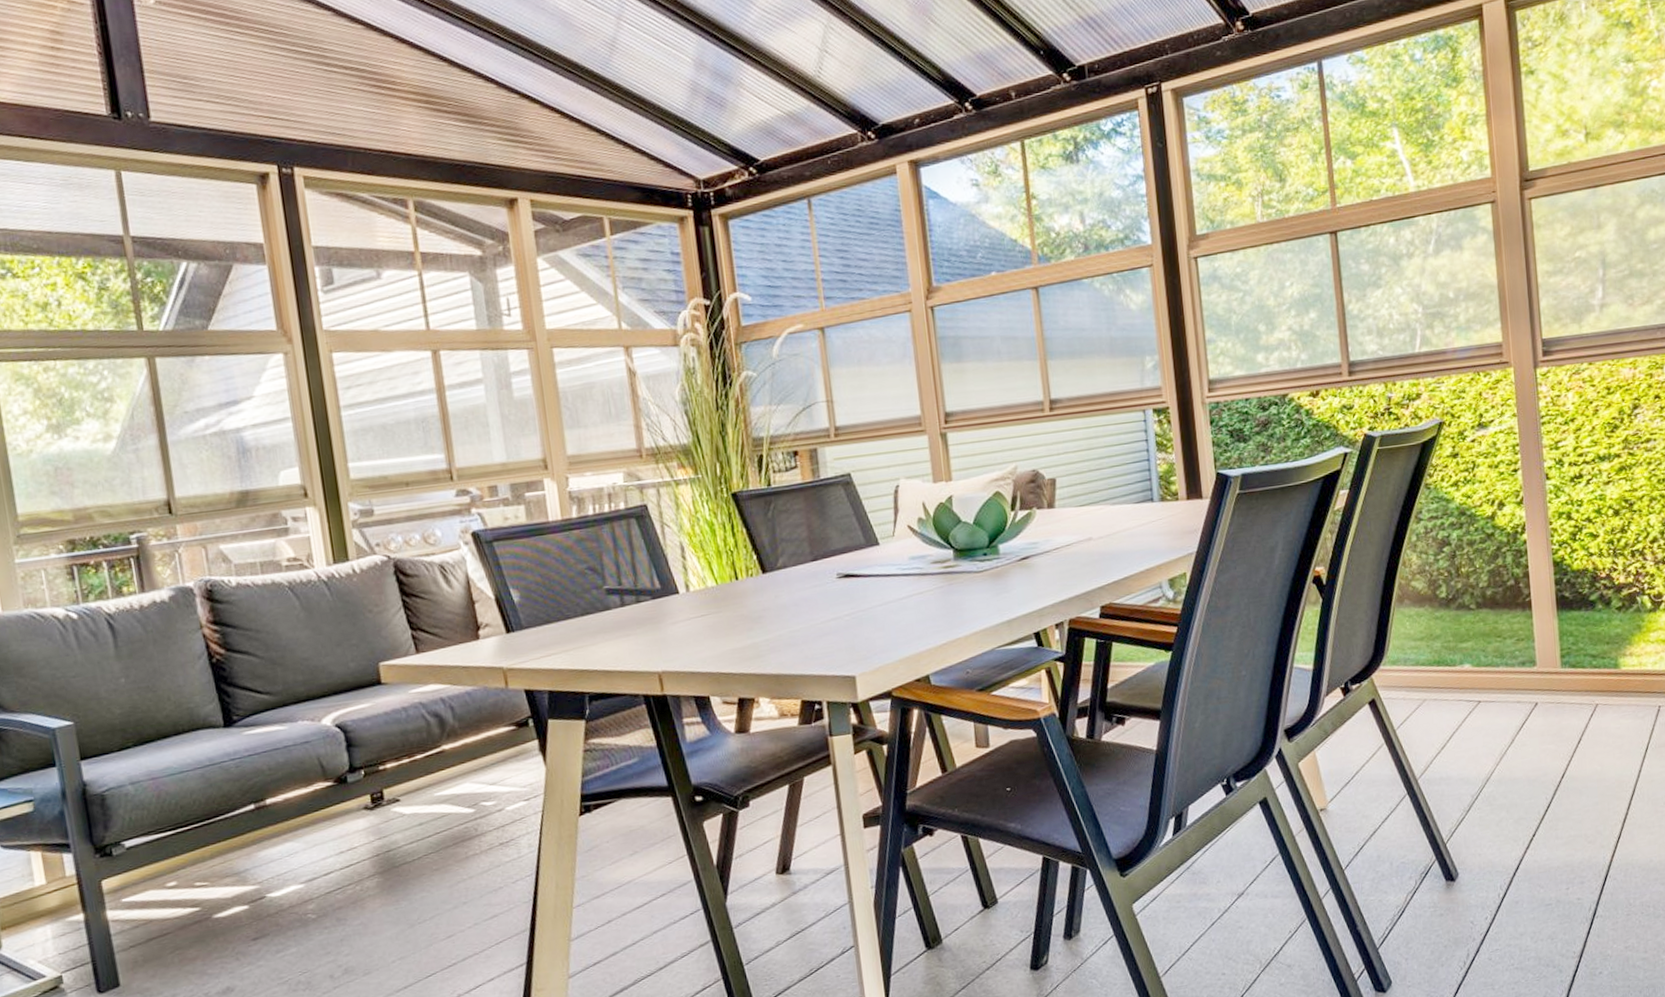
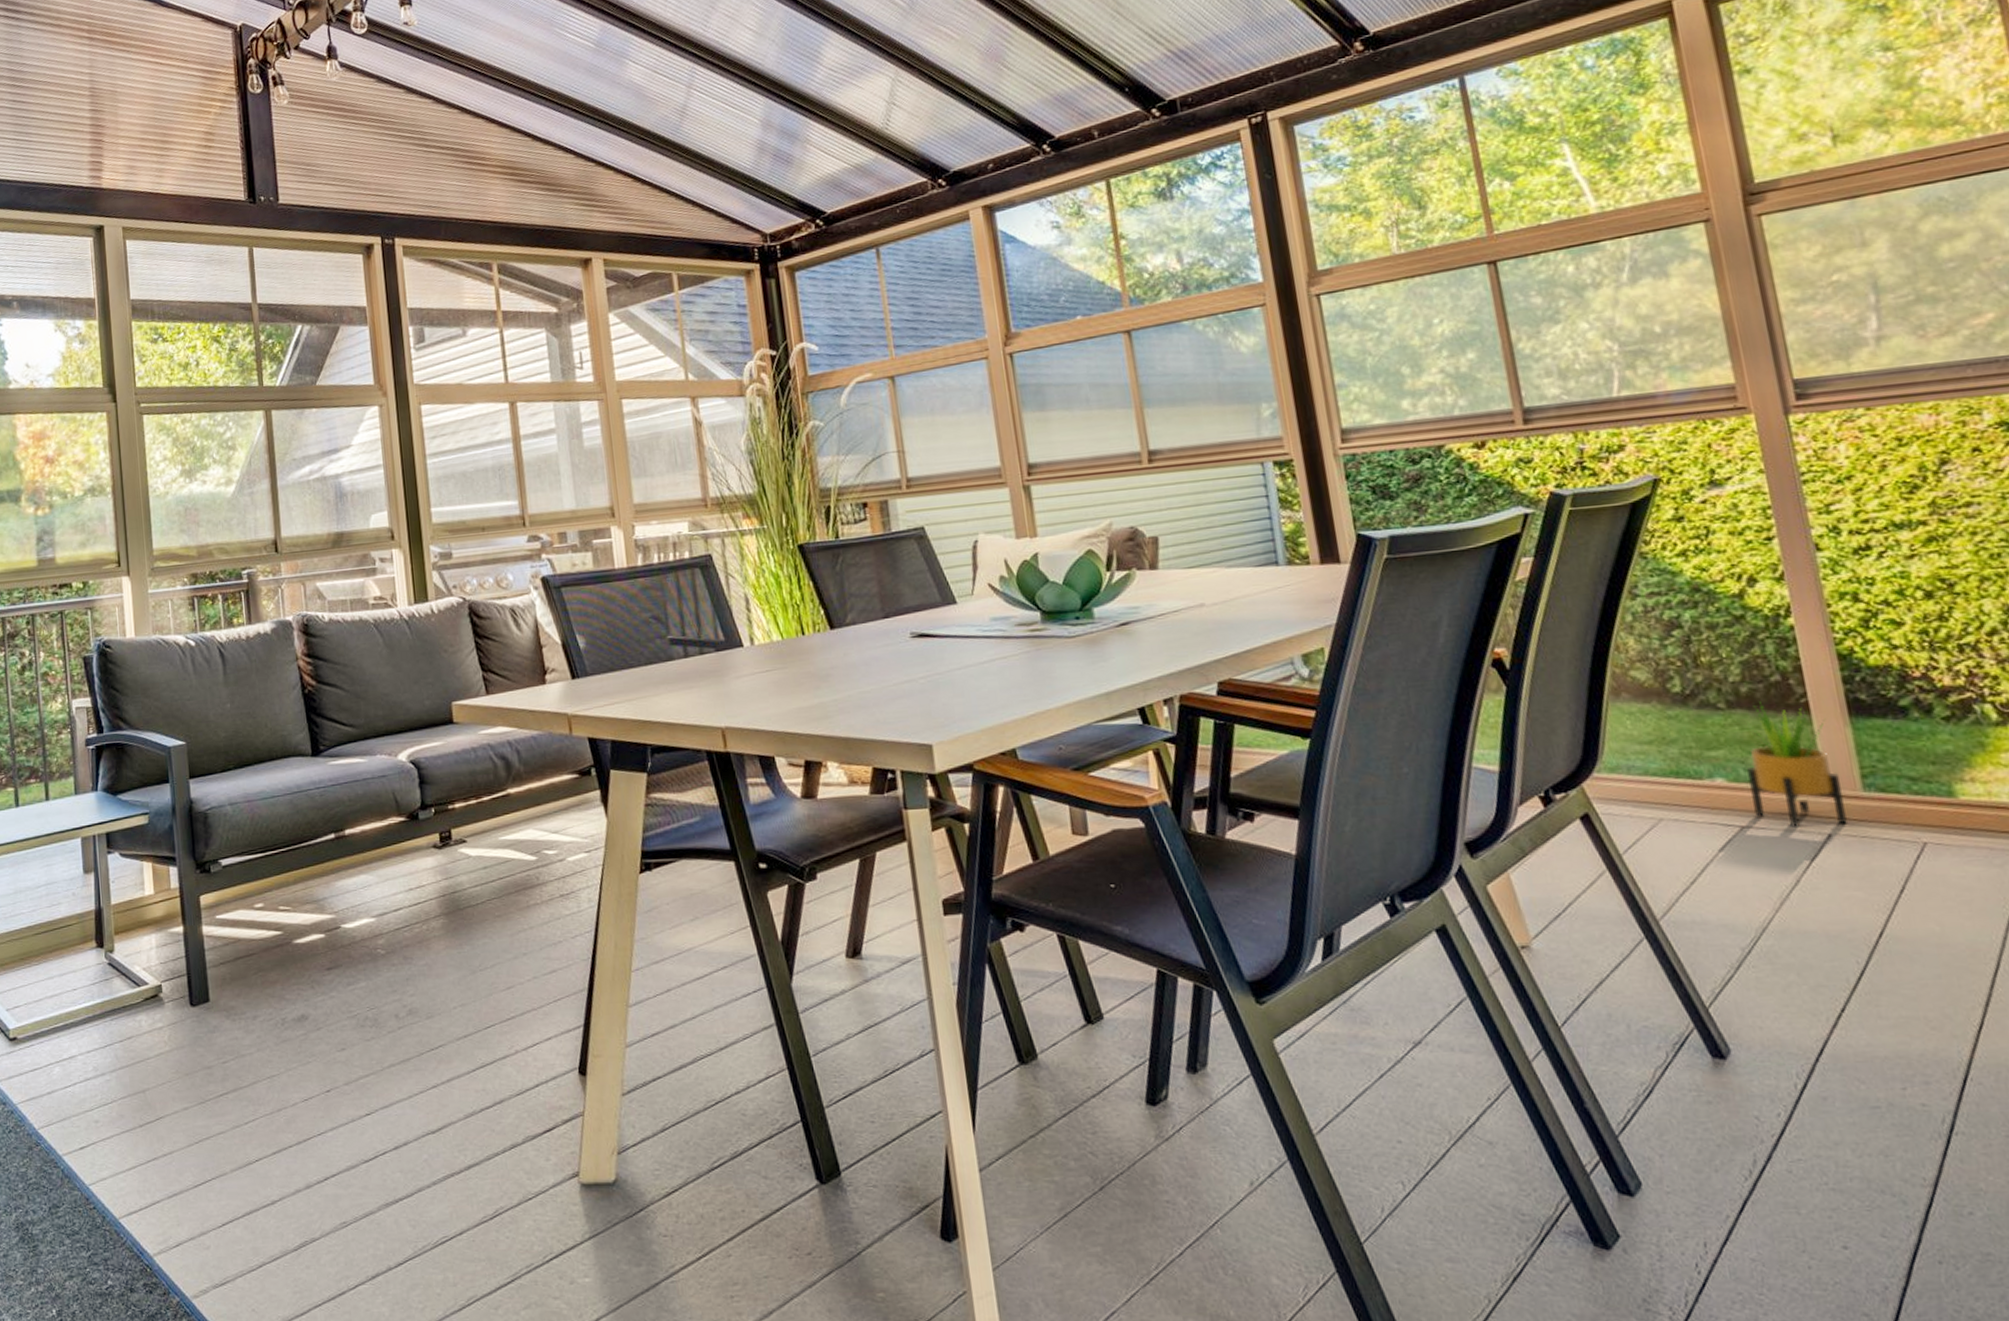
potted plant: none [1486,602,1549,699] -> present [1747,702,1847,828]

